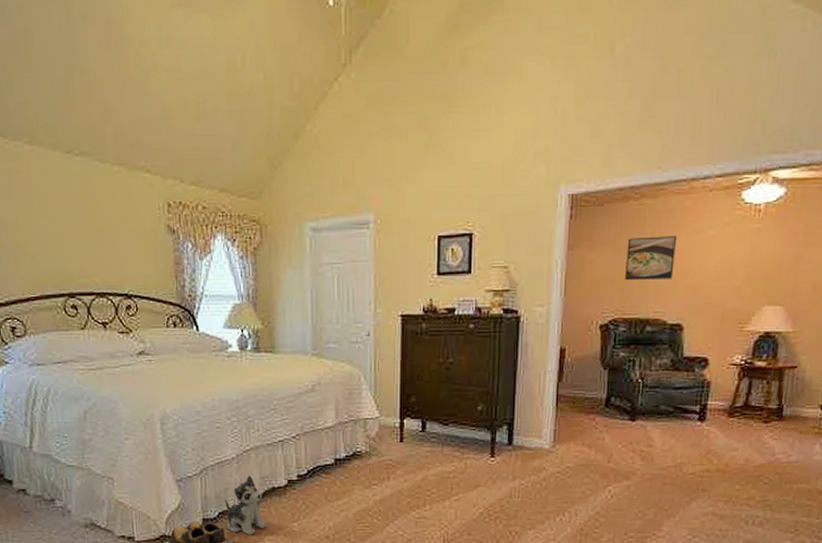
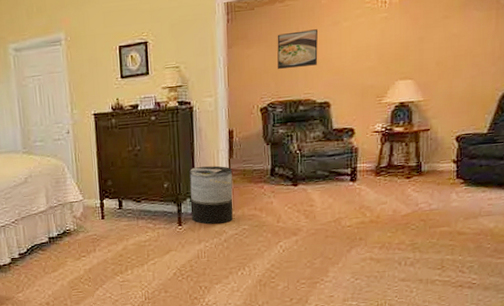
trash can: none [506,389,560,460] -> present [189,165,233,225]

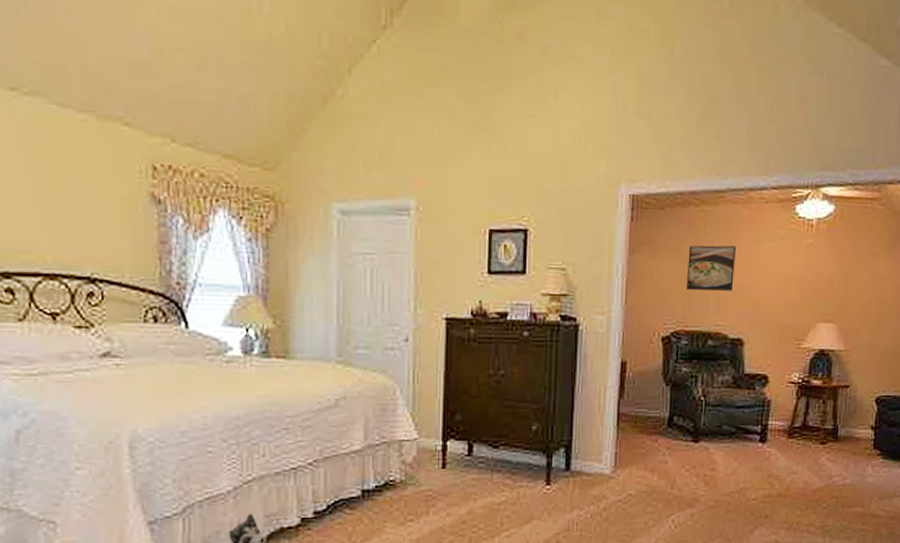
trash can: present [189,165,233,225] -> none [564,407,621,487]

